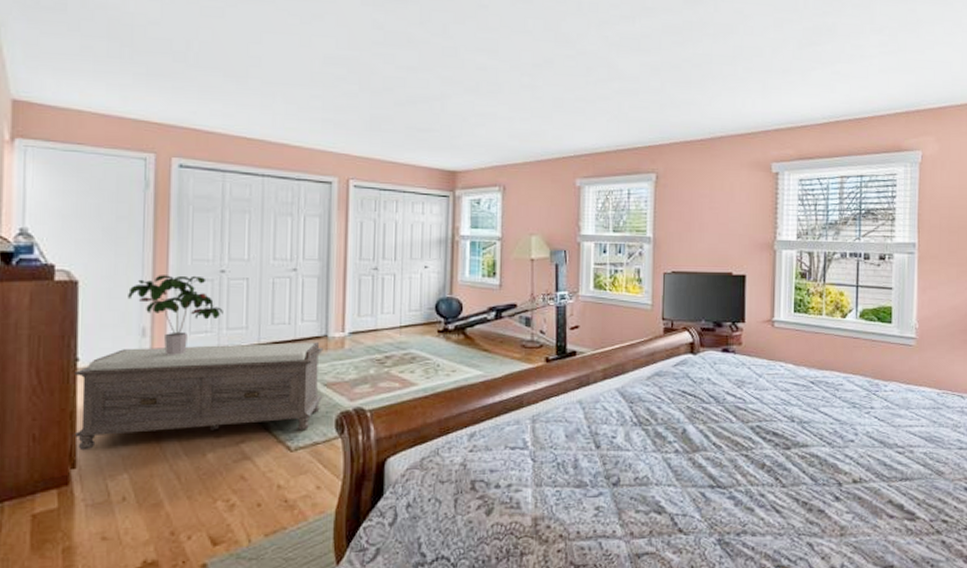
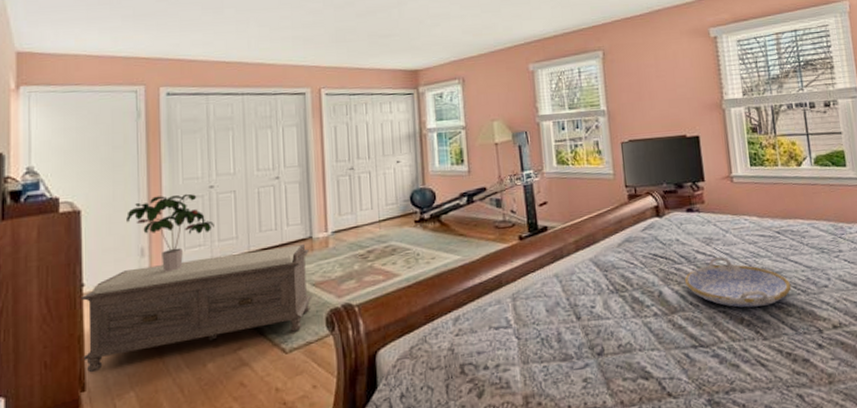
serving tray: none [710,401,818,454] -> present [684,257,792,308]

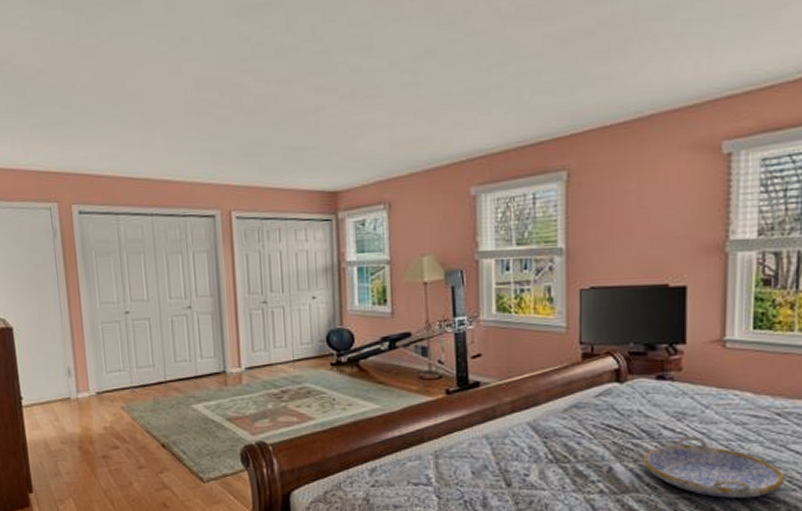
bench: present [80,244,311,373] -> none [20,378,226,478]
potted plant: present [126,193,214,272] -> none [52,318,132,393]

